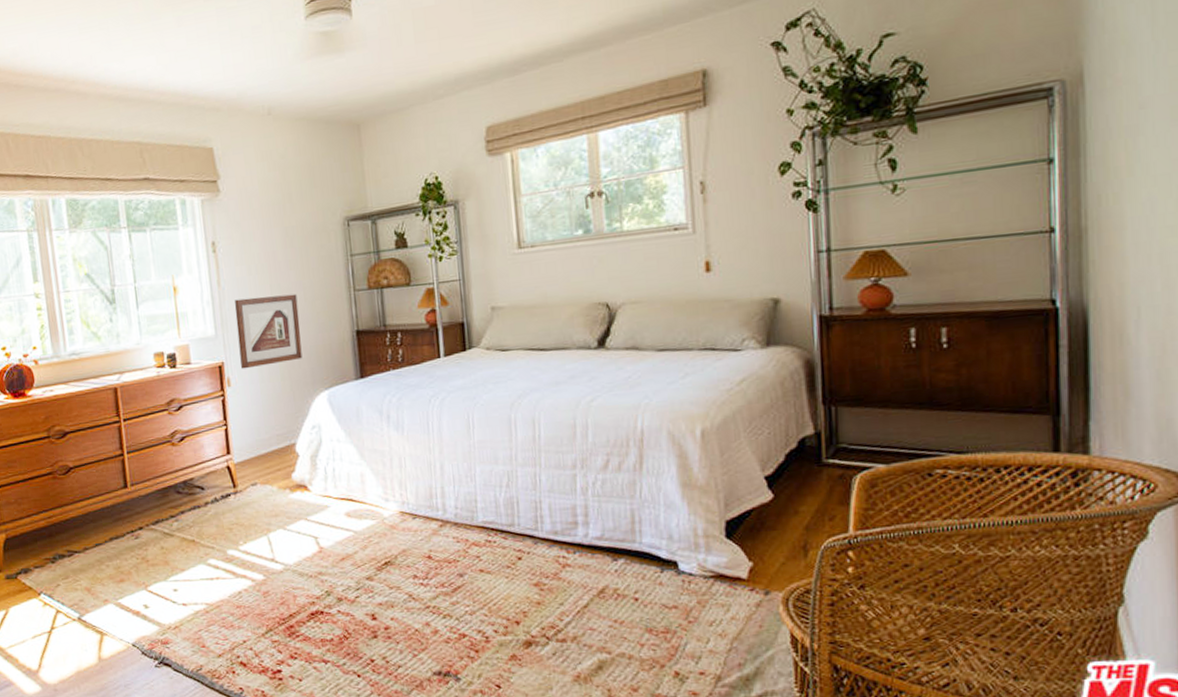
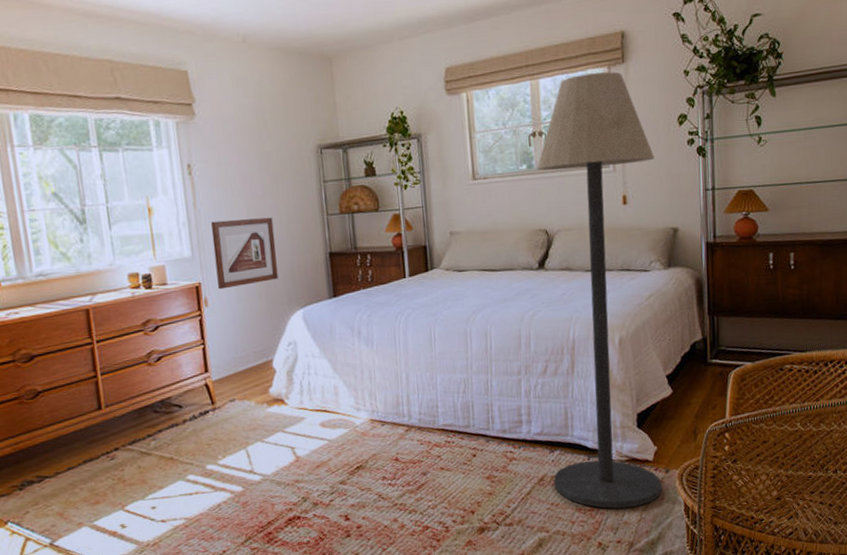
floor lamp: none [596,117,760,634] -> present [537,71,662,509]

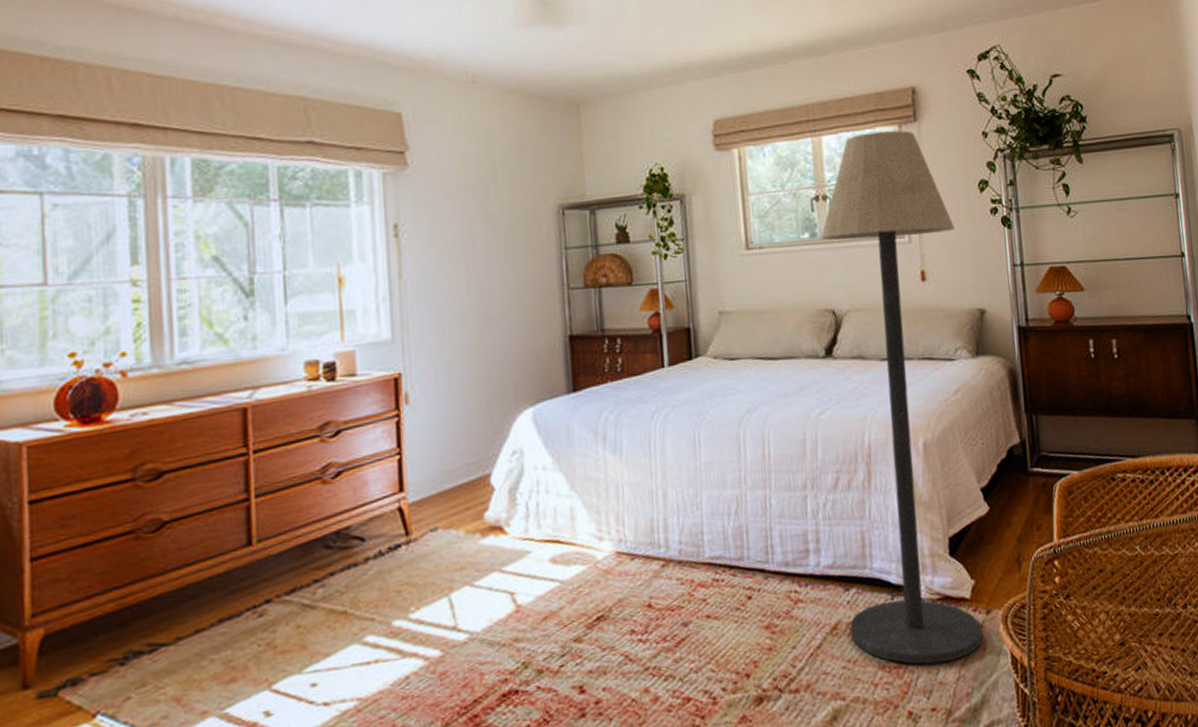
picture frame: present [211,217,279,290] -> none [419,290,503,382]

